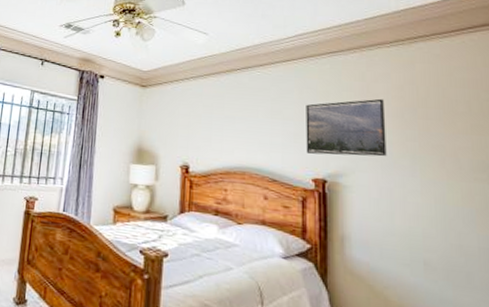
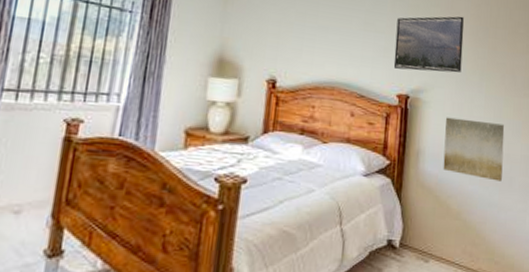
wall art: none [372,202,455,276] -> present [443,117,505,182]

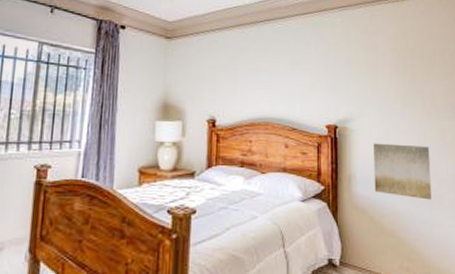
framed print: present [393,16,464,73] -> none [320,50,384,103]

